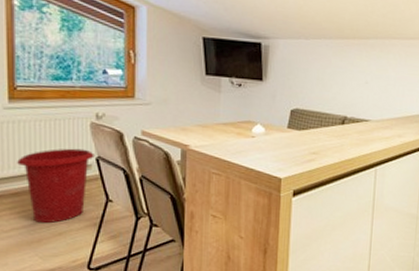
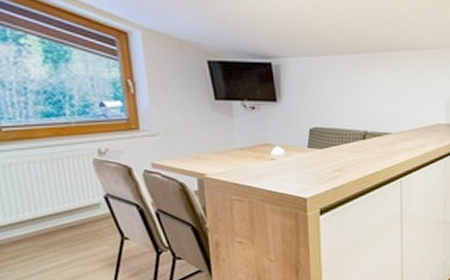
waste bin: present [17,148,94,224] -> none [13,187,102,270]

